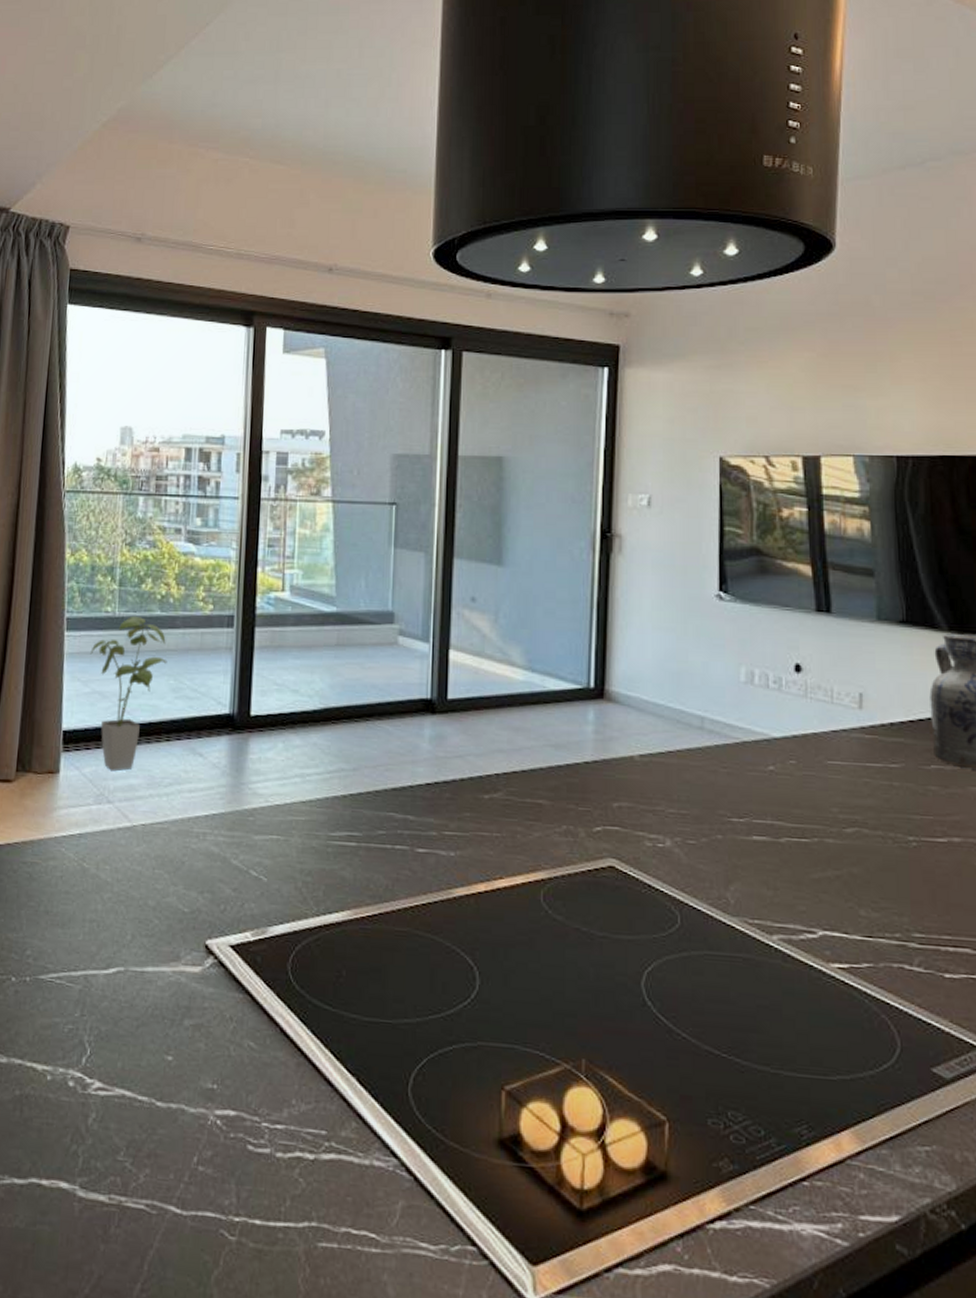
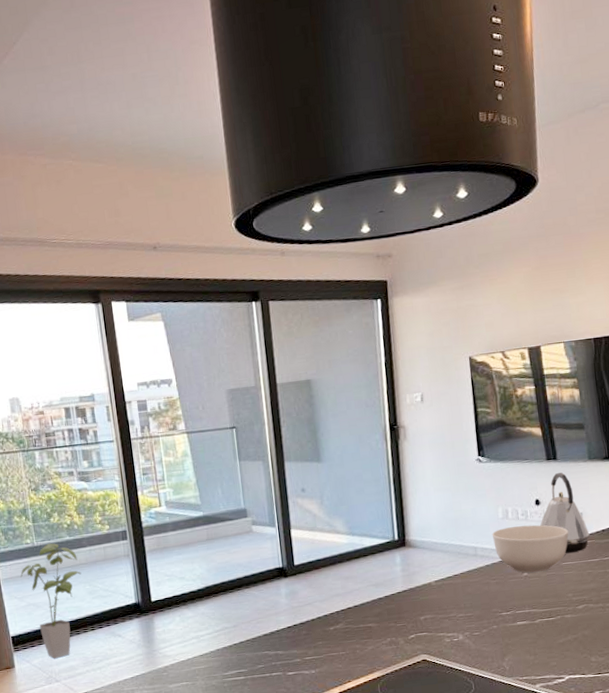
bowl: none [727,696,841,769] -> present [491,525,569,573]
kettle: none [799,632,871,749] -> present [540,472,590,553]

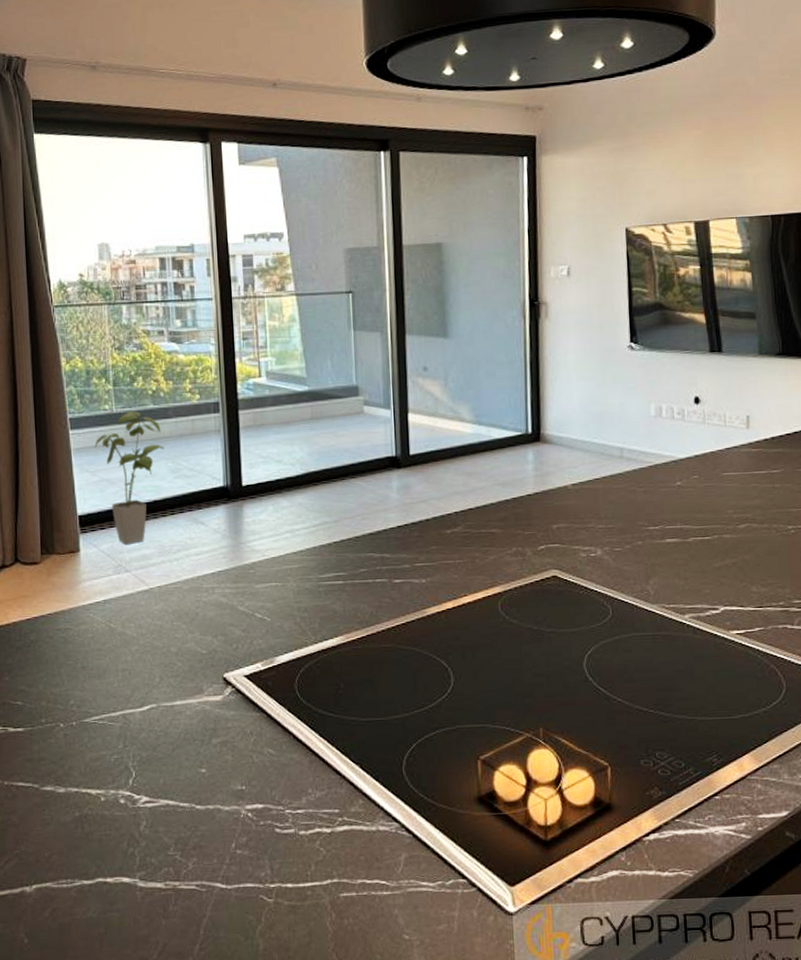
bowl: present [491,525,569,573] -> none [641,426,732,483]
kettle: present [540,472,590,553] -> none [699,368,757,462]

